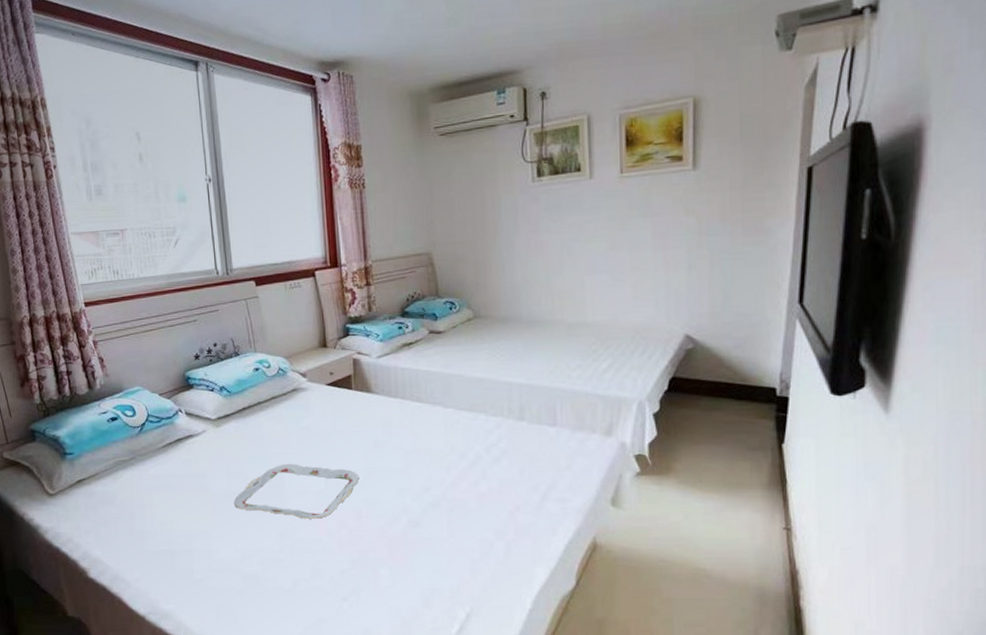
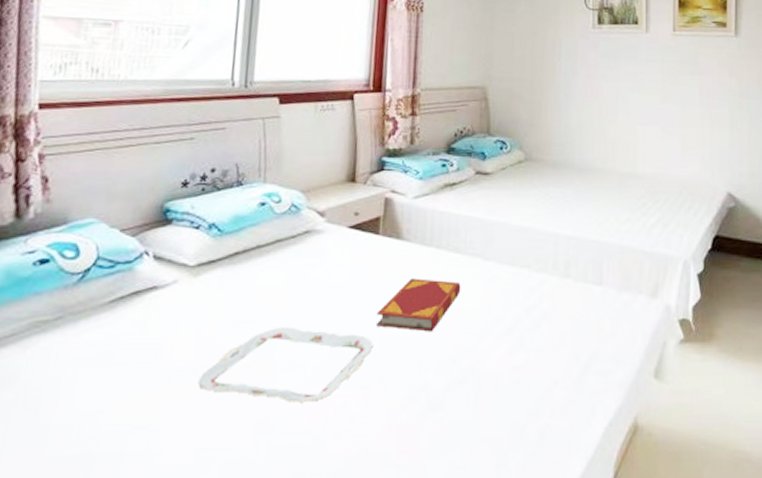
hardback book: none [358,424,427,467] -> present [375,278,461,332]

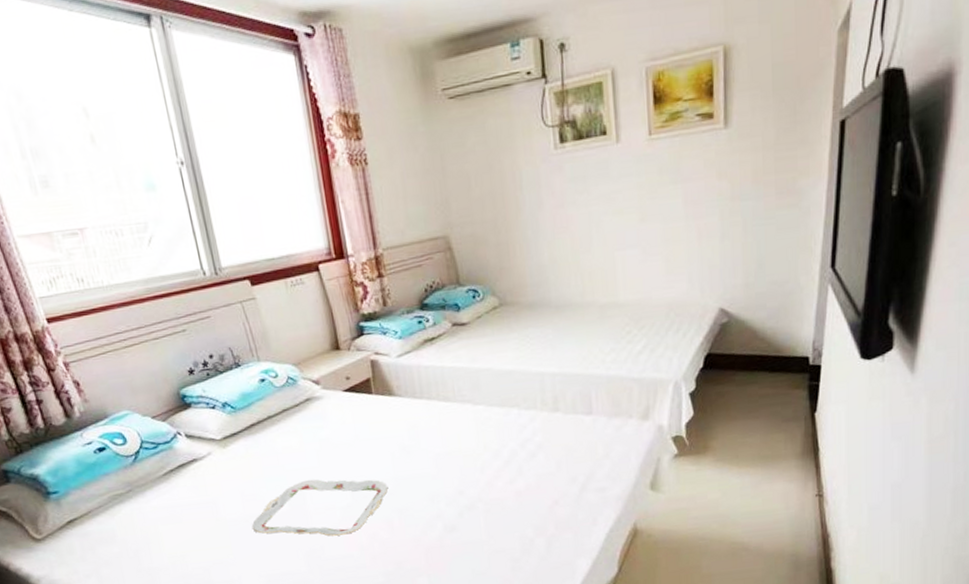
hardback book: present [375,278,461,332] -> none [385,426,457,472]

